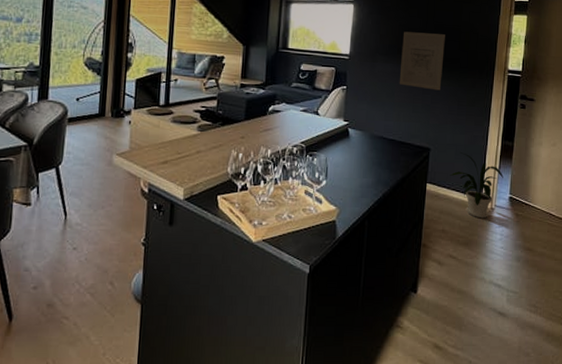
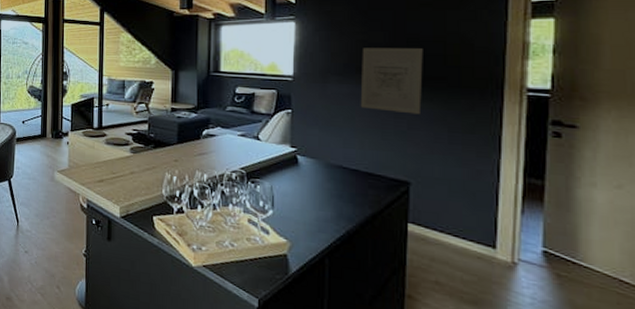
house plant: present [449,152,503,219] -> none [441,189,530,274]

